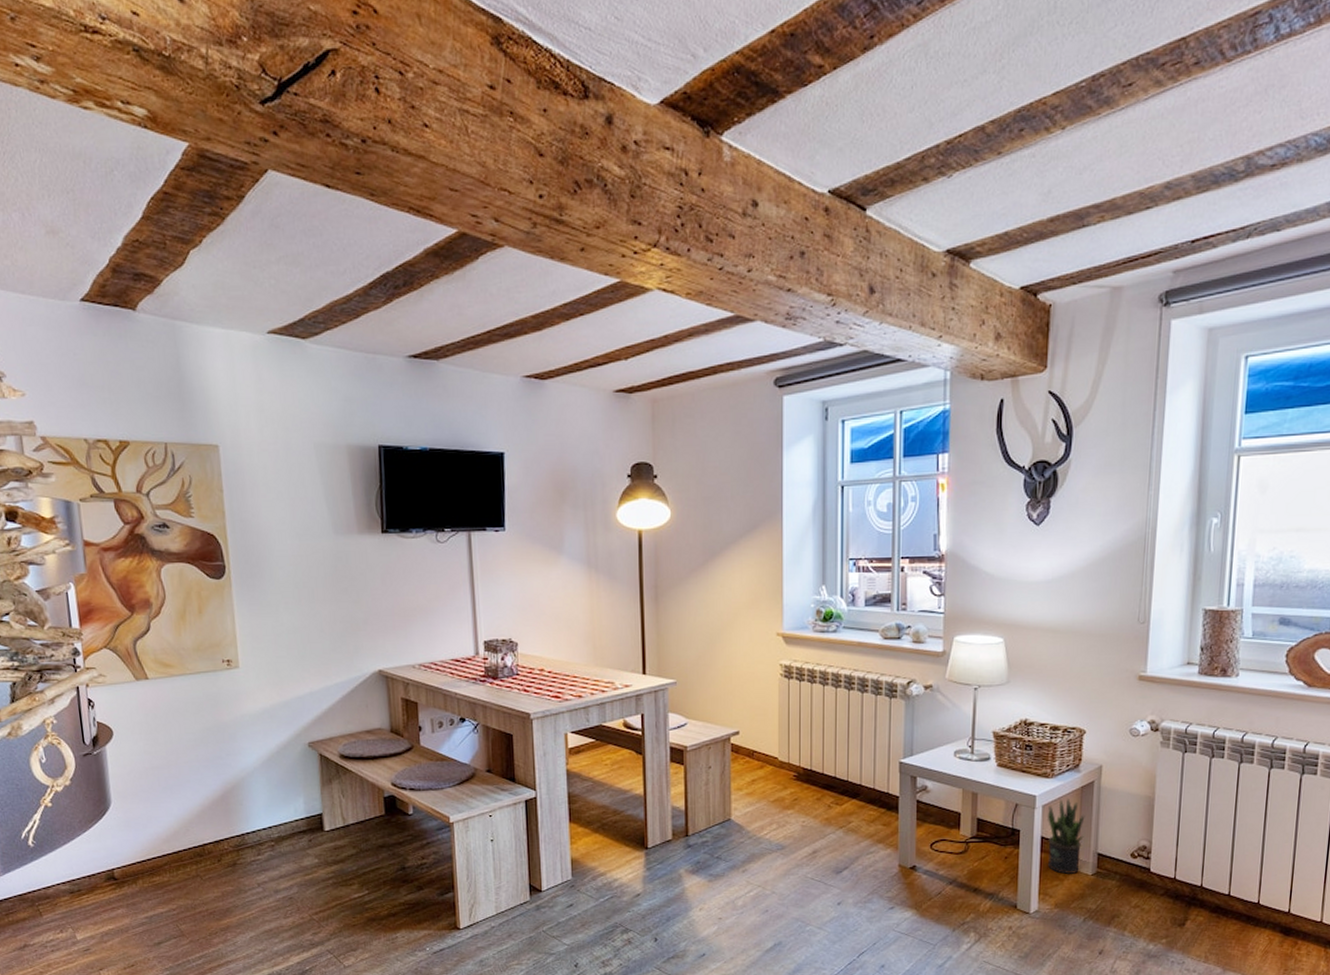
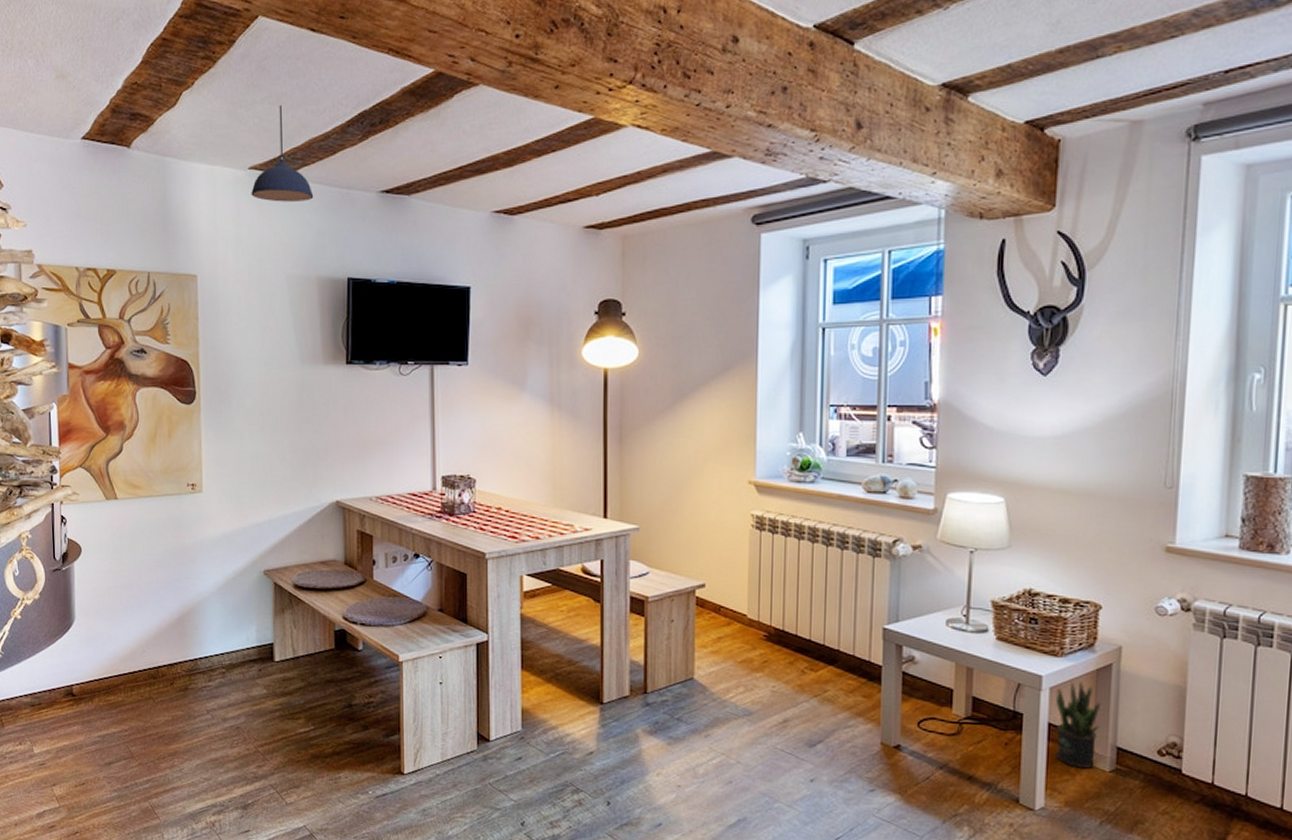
pendant light: none [271,266,339,368] -> present [251,105,314,202]

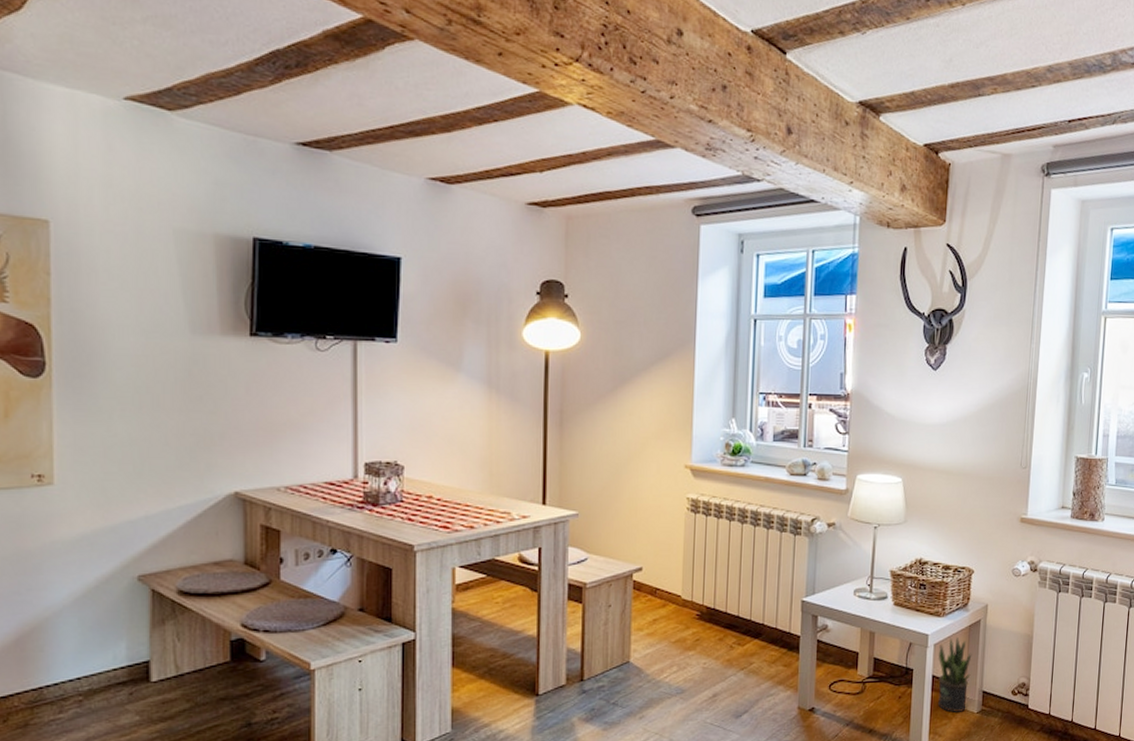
pendant light: present [251,105,314,202] -> none [127,29,211,145]

